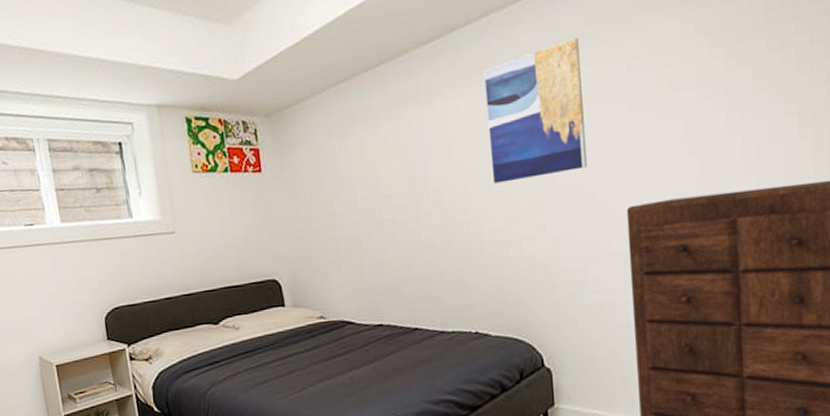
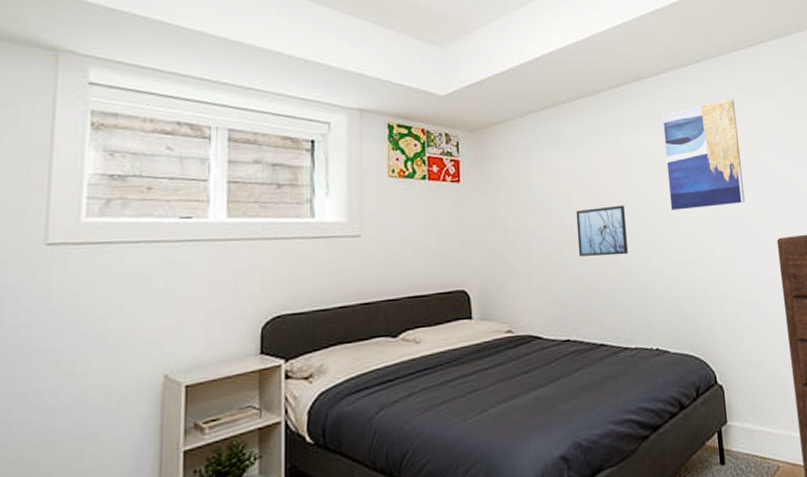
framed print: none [384,182,444,241] -> present [576,205,629,256]

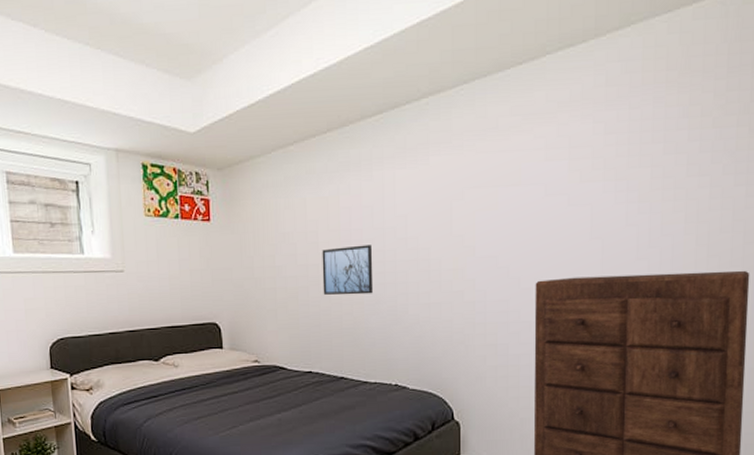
wall art: present [662,98,745,211] -> none [419,125,504,250]

